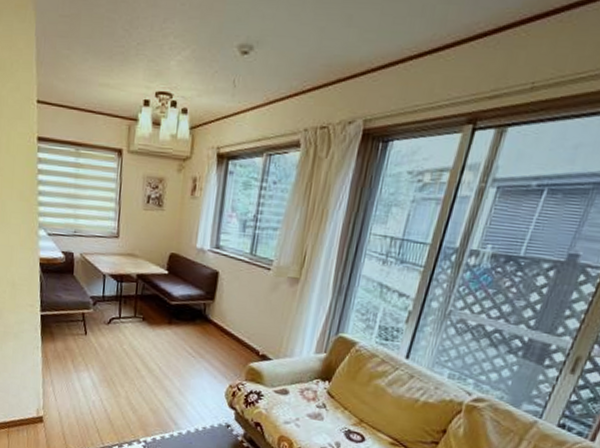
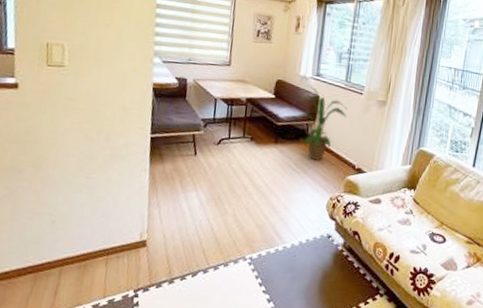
house plant: none [188,258,252,346] -> present [293,84,347,161]

